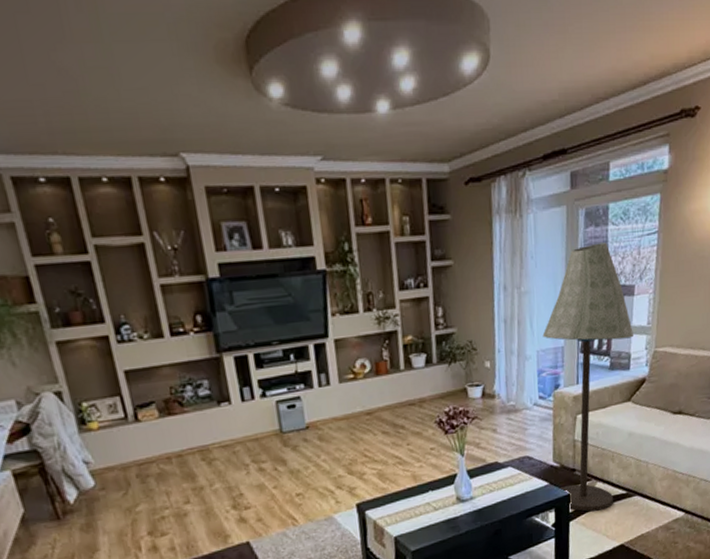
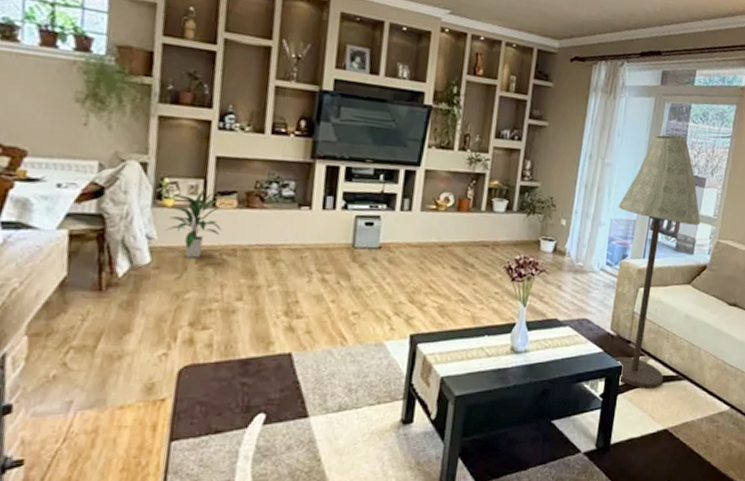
indoor plant: none [94,405,151,474] -> present [167,189,222,258]

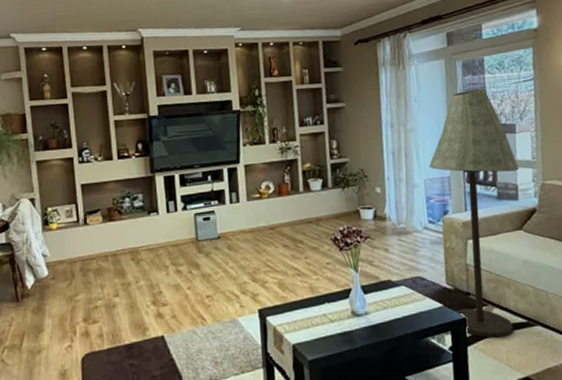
indoor plant: present [167,189,222,258] -> none [54,211,94,267]

